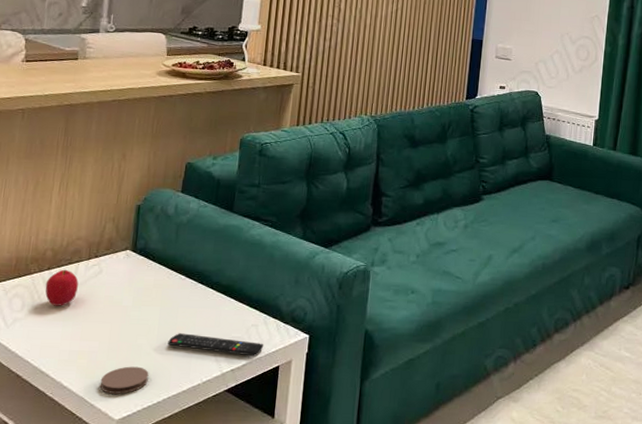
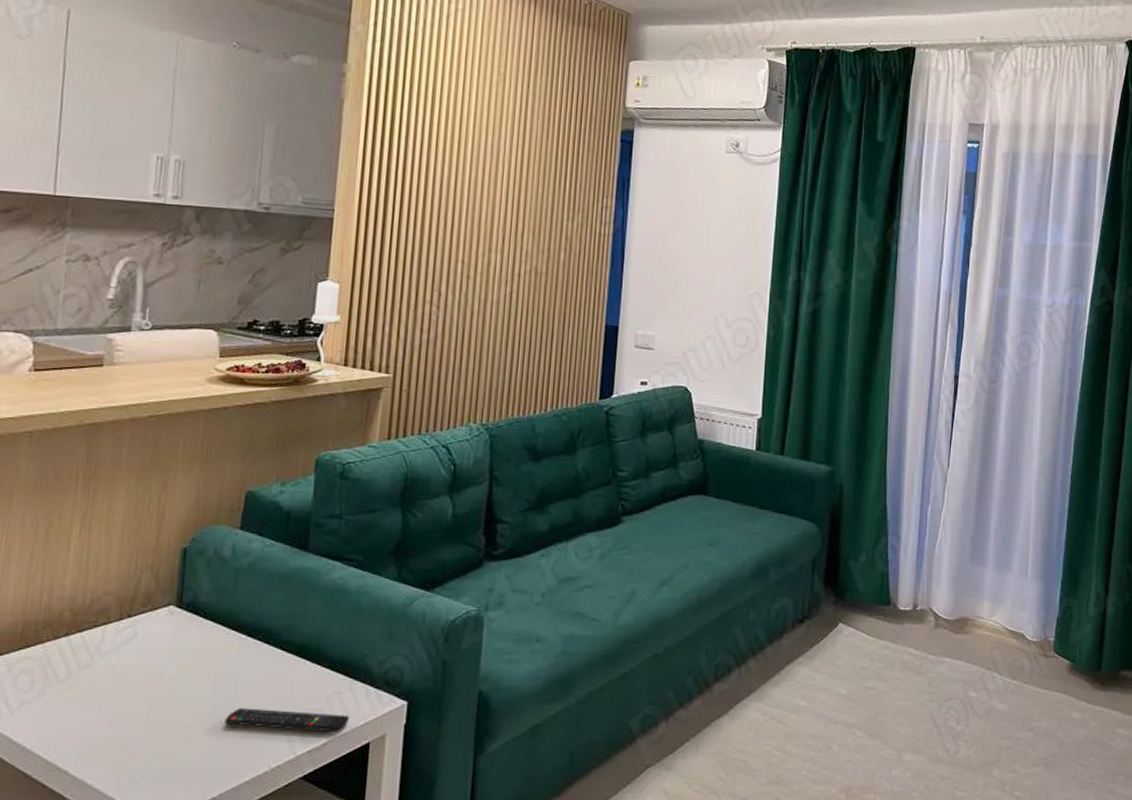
fruit: present [45,269,79,306] -> none [61,634,106,682]
coaster: present [100,366,149,394] -> none [136,754,201,791]

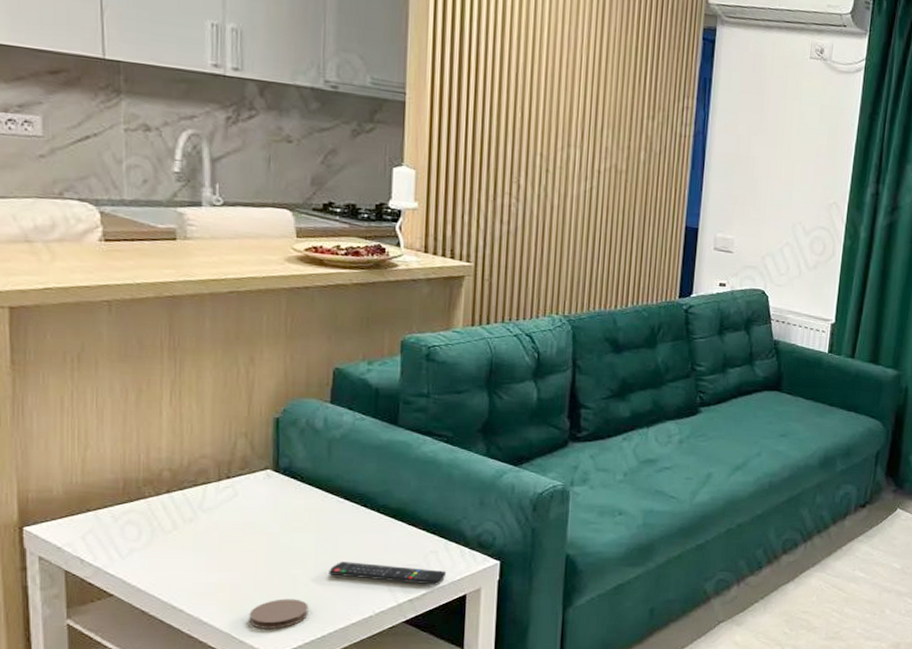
coaster: none [136,754,201,791] -> present [249,599,309,629]

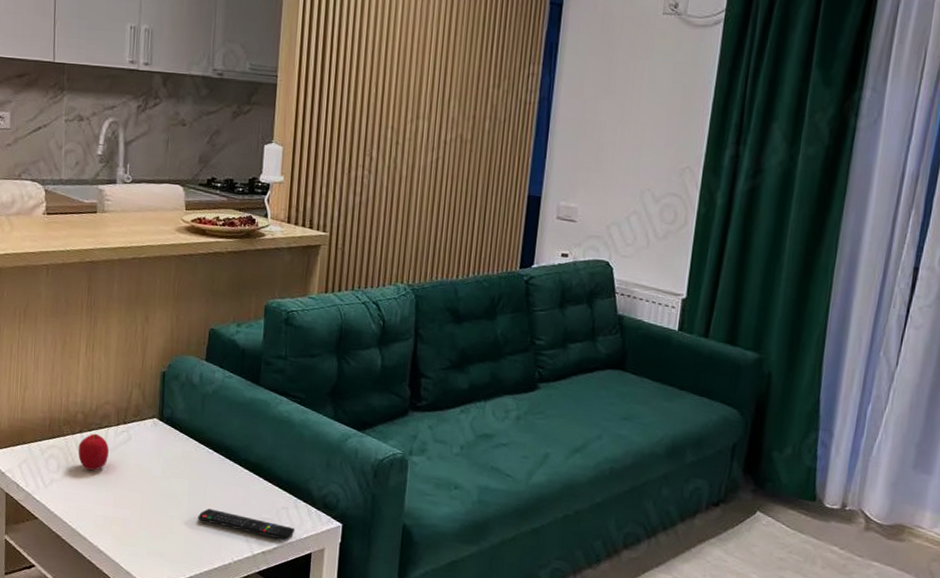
fruit: none [166,492,208,534] -> present [78,433,109,471]
coaster: present [249,599,309,629] -> none [134,537,181,565]

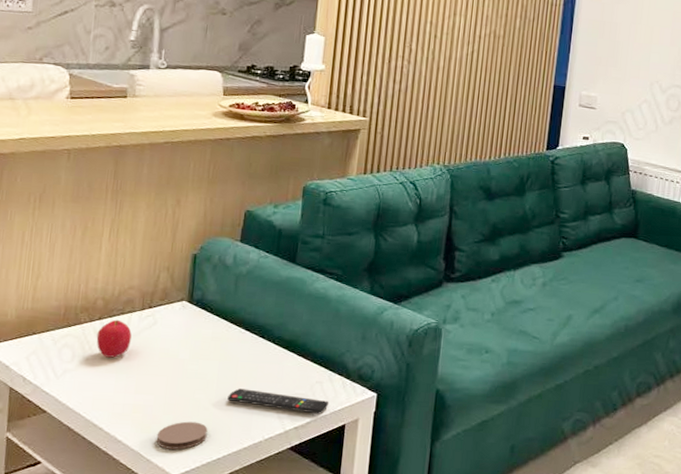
coaster: none [134,537,181,565] -> present [157,421,208,450]

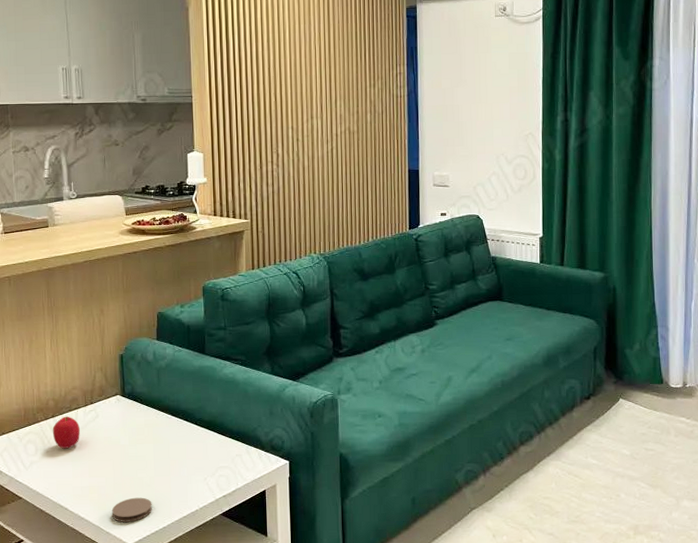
remote control: present [227,388,330,414] -> none [164,466,250,483]

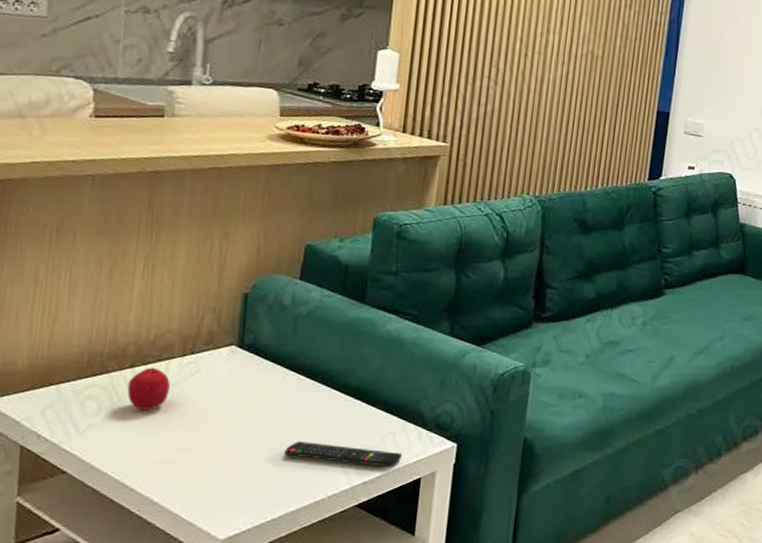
coaster: present [111,497,152,522] -> none [200,479,261,511]
remote control: none [164,466,250,483] -> present [284,441,403,468]

